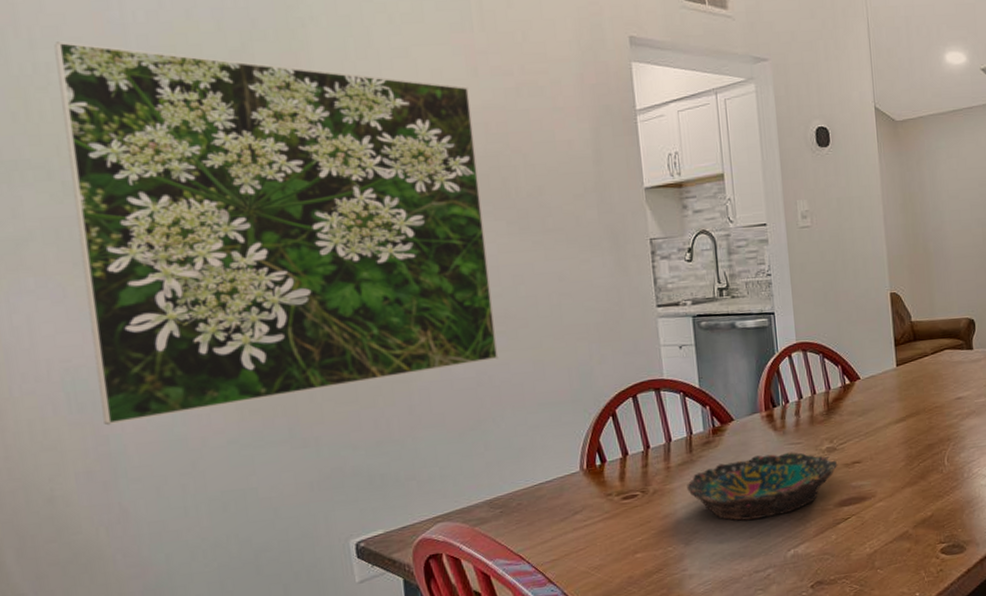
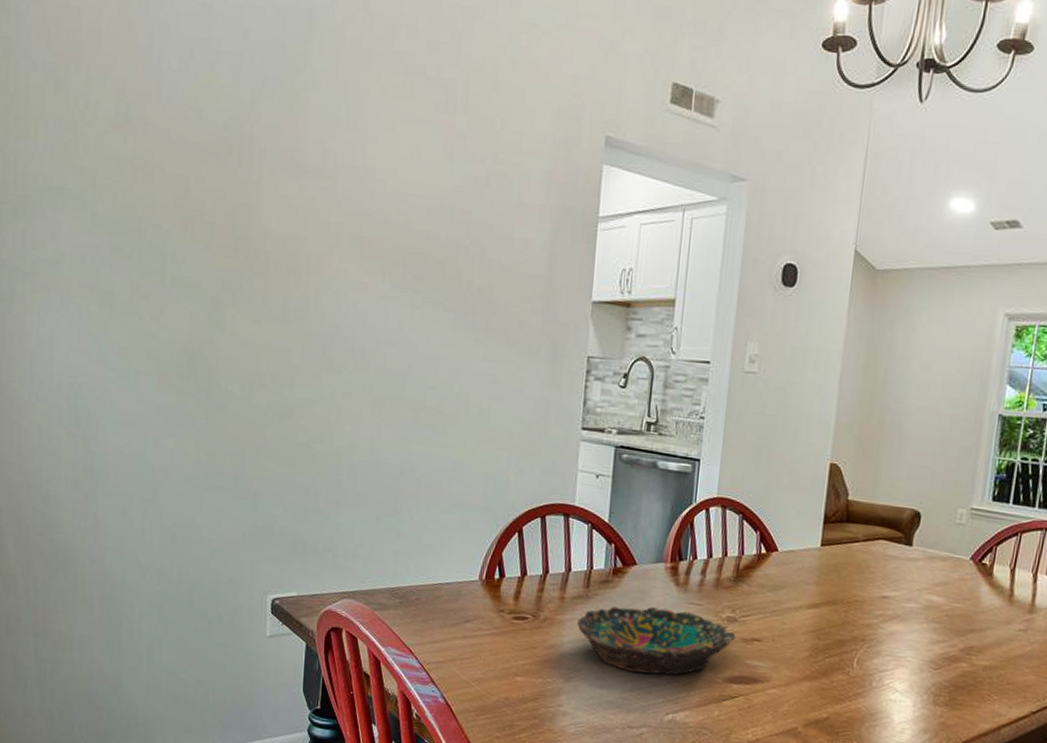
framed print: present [54,41,499,426] -> none [93,81,443,452]

